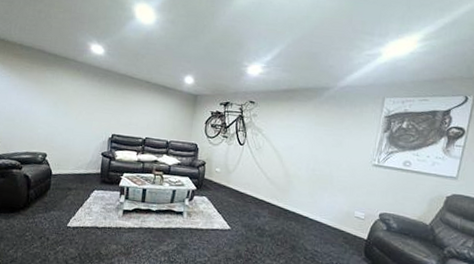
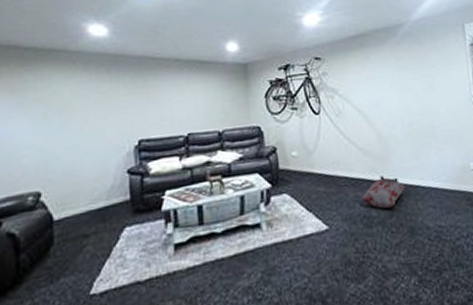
bag: none [259,203,297,227] -> present [360,176,406,209]

